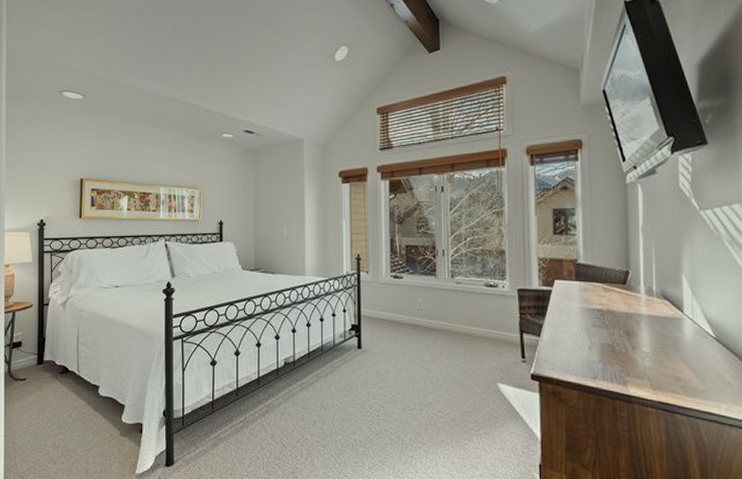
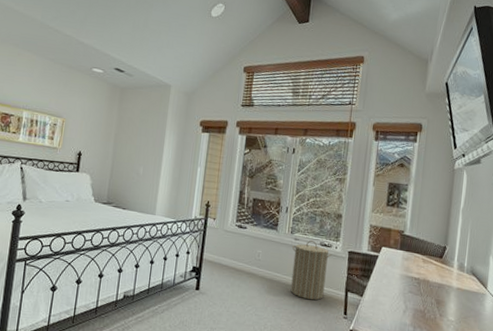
laundry hamper: none [454,282,500,346] -> present [290,240,333,301]

